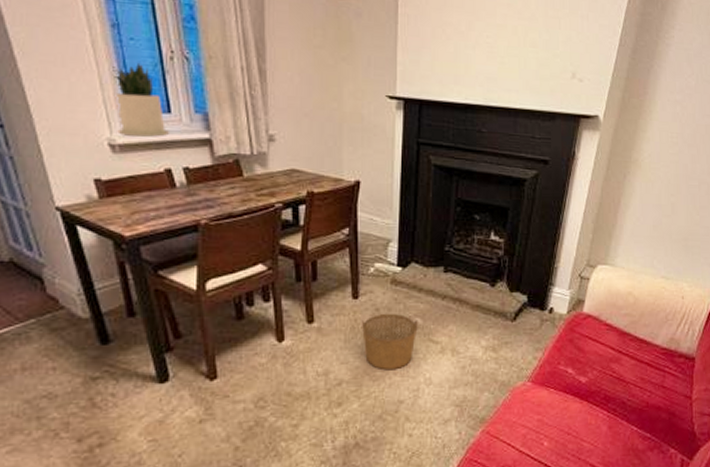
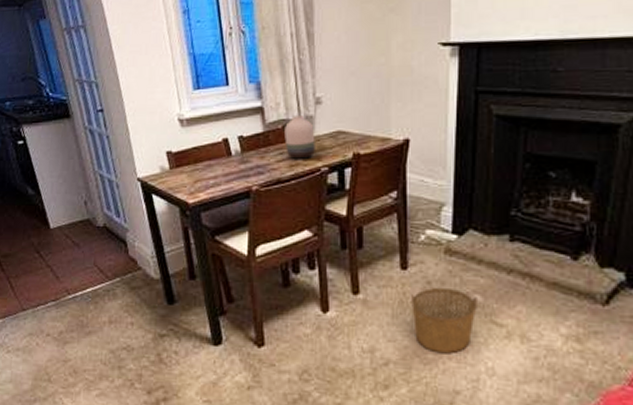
planter: present [112,62,170,137] -> none [182,42,228,110]
vase: none [236,151,269,194] -> present [284,115,315,159]

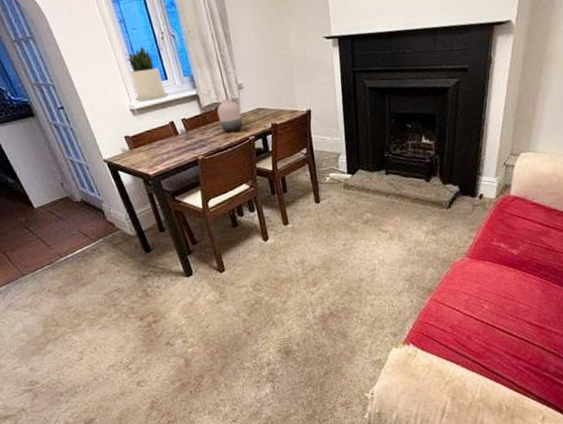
planter: none [182,42,228,110] -> present [124,45,169,102]
basket: present [412,287,477,354] -> none [325,211,369,257]

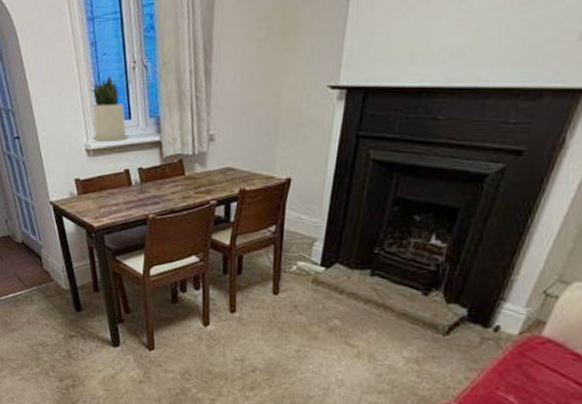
vase: present [217,99,243,133] -> none [179,151,207,192]

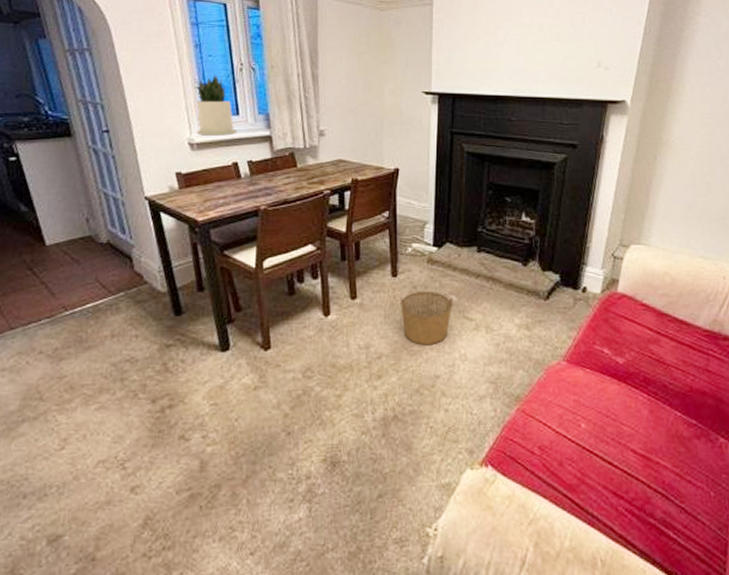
basket: none [279,311,336,367] -> present [401,290,453,346]

